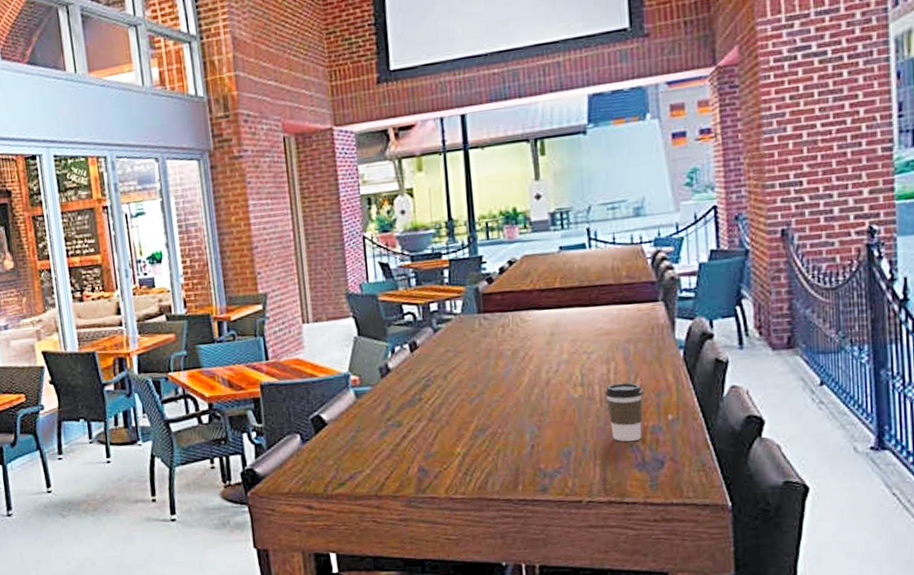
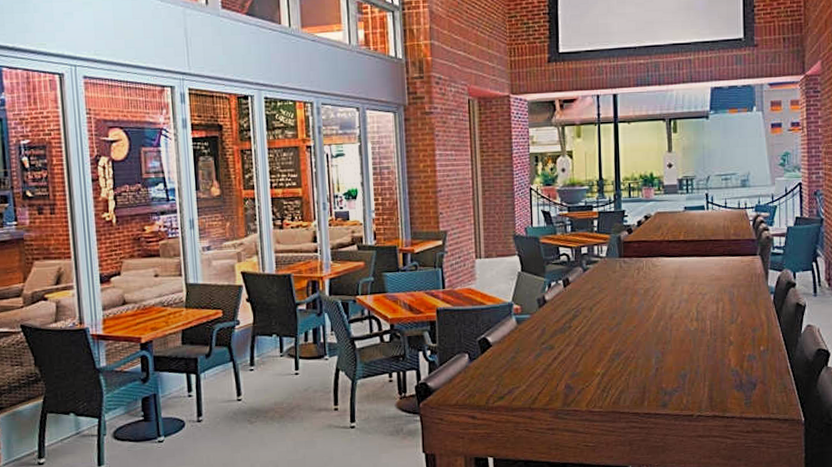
coffee cup: present [604,382,643,442] -> none [714,319,743,368]

